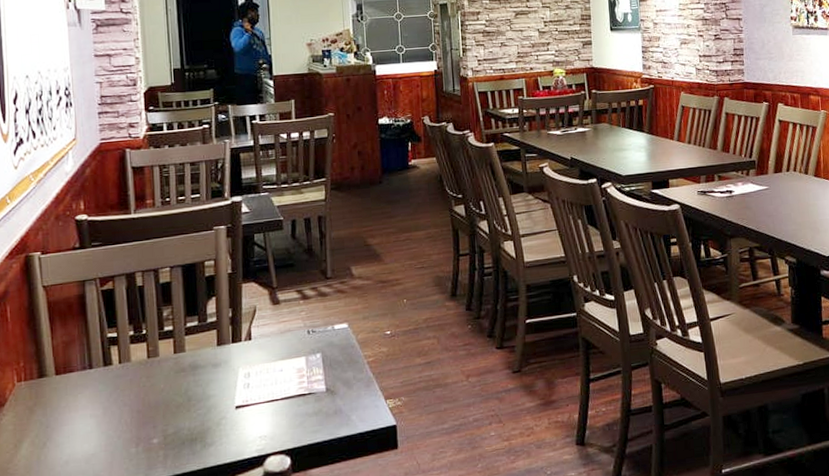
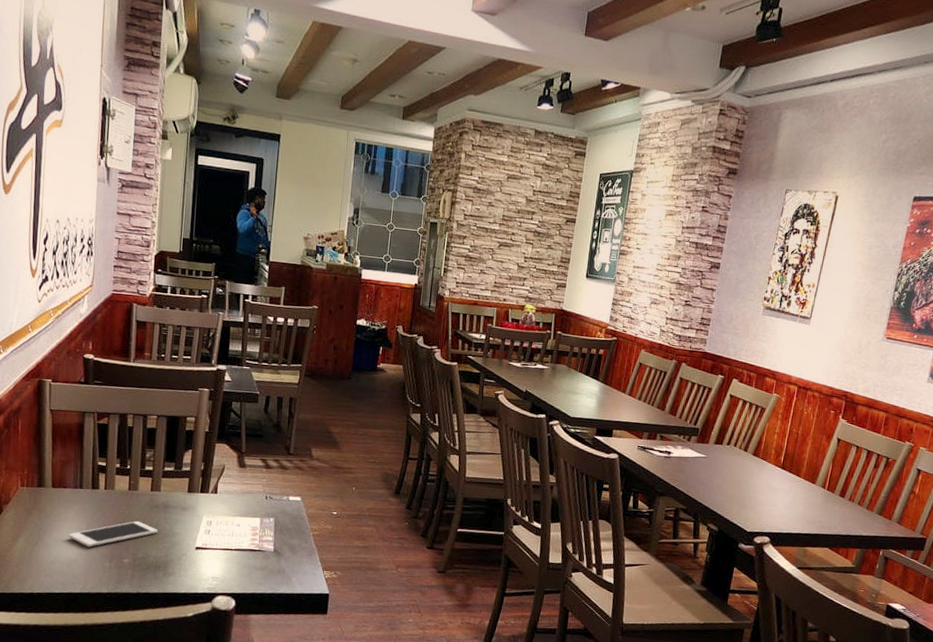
cell phone: none [82,391,189,435] -> present [68,521,158,547]

